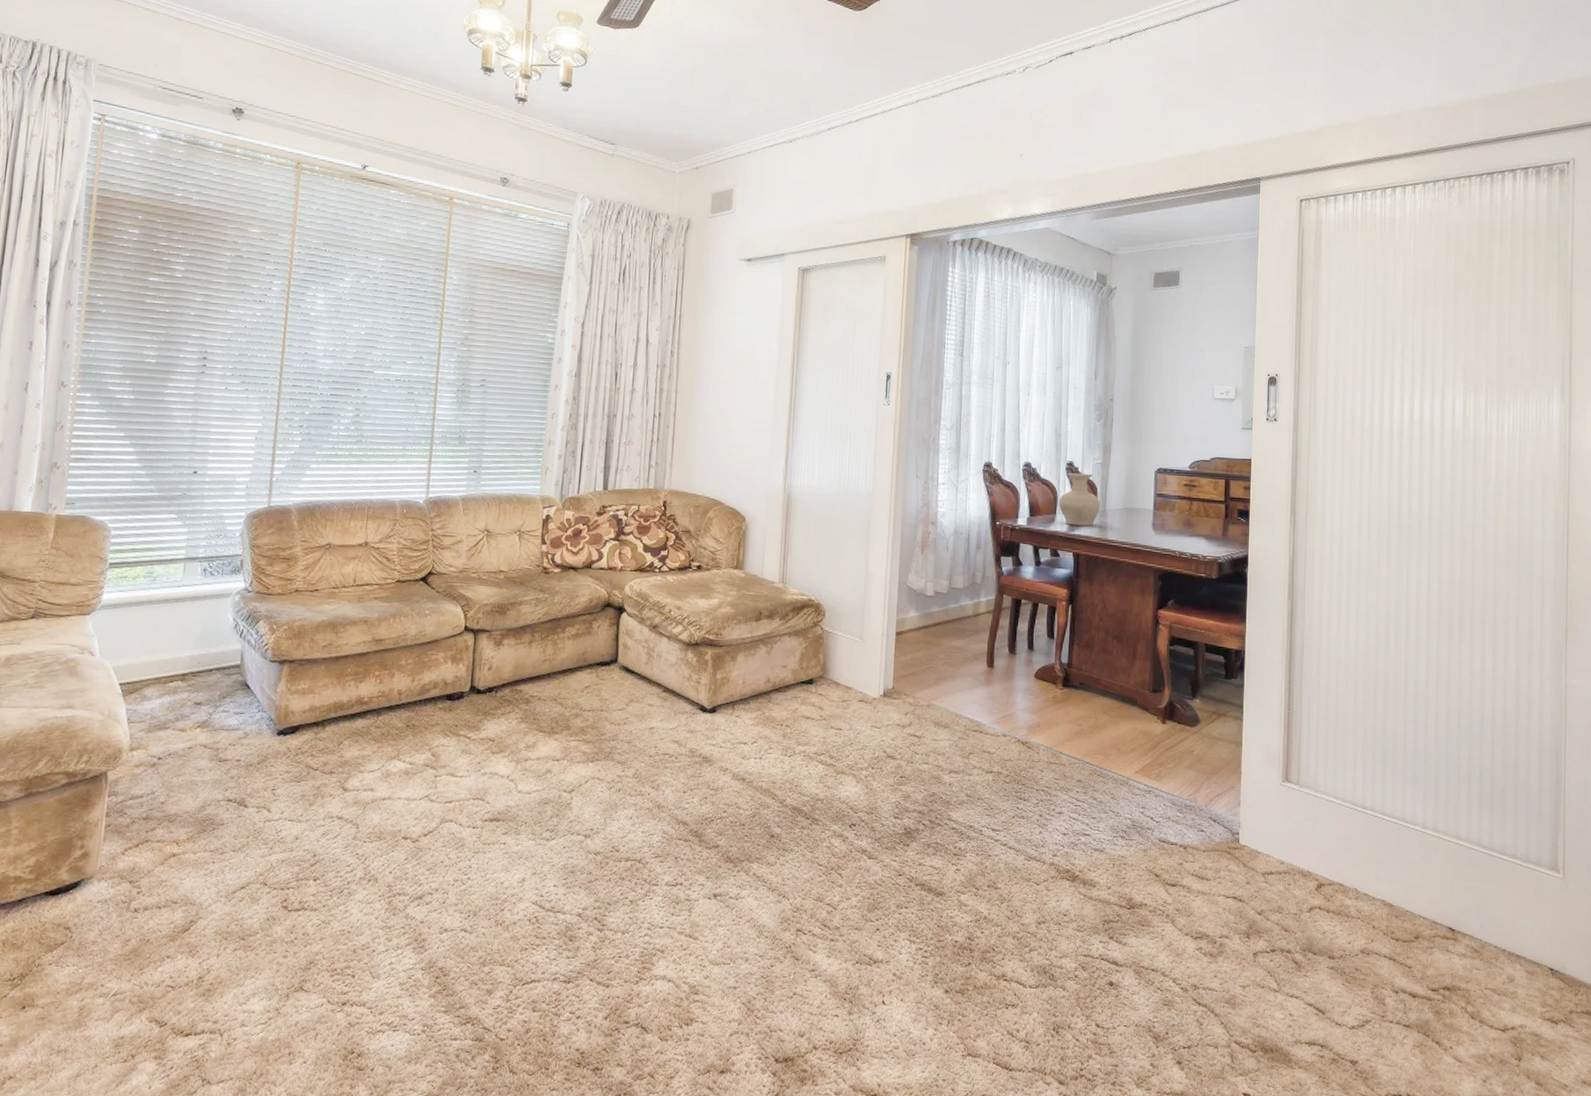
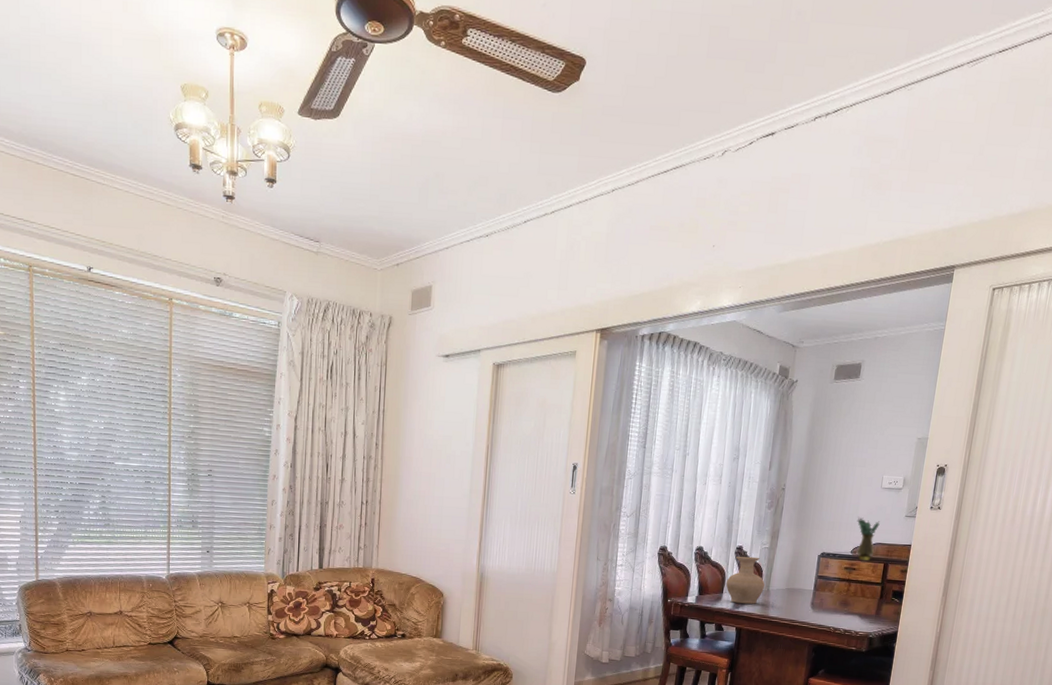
vase: none [1191,429,1216,477] -> present [856,516,880,561]

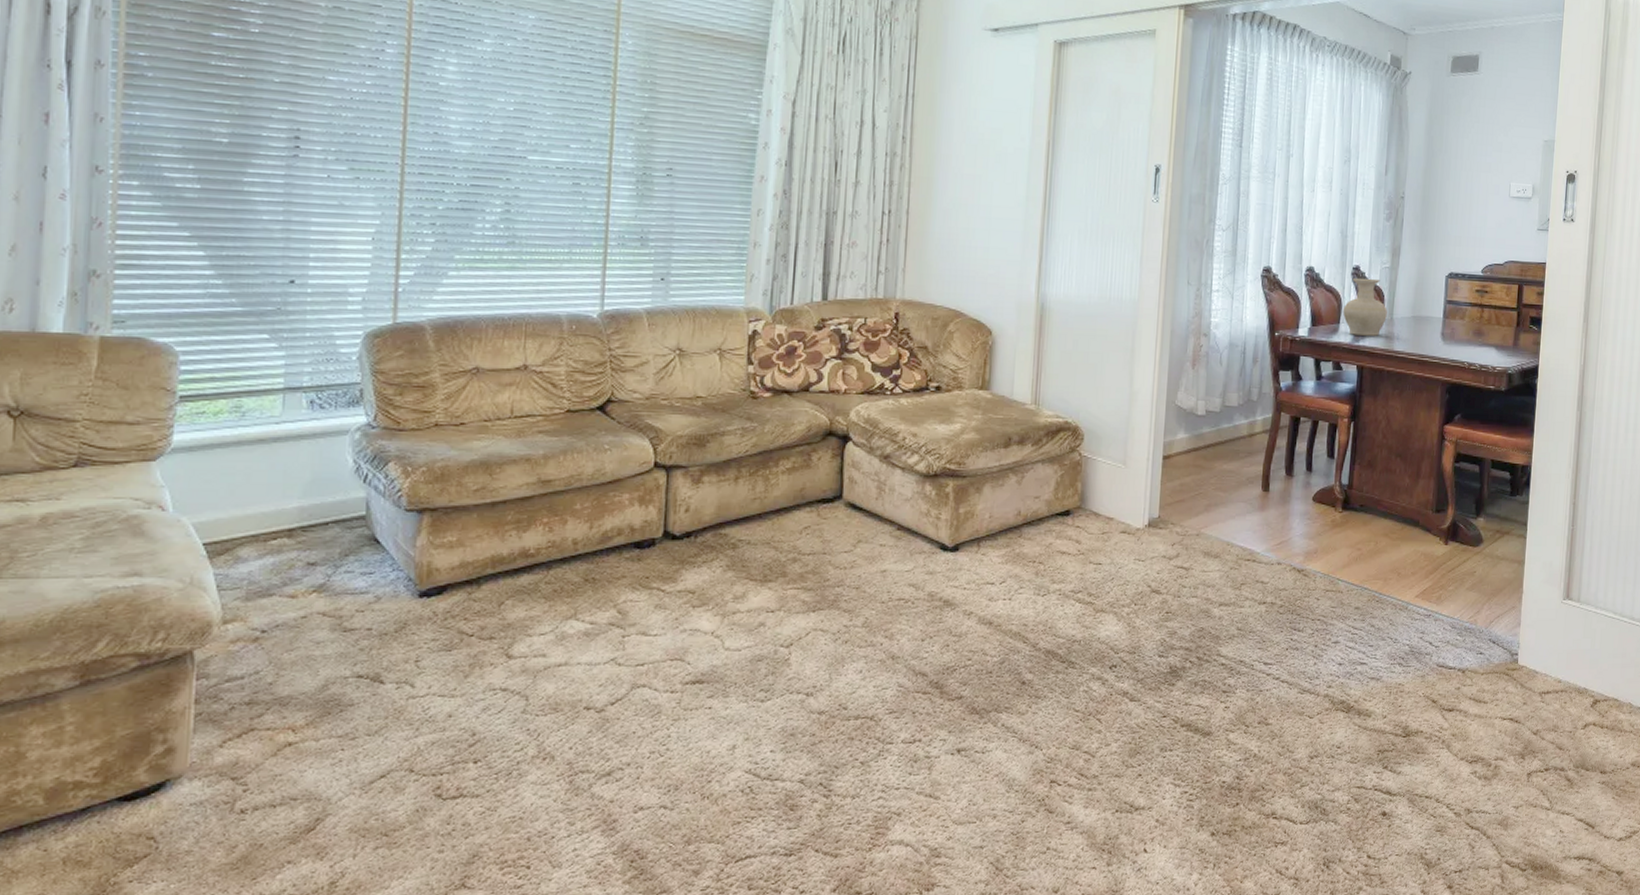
vase: present [856,516,880,561] -> none [1485,230,1511,283]

